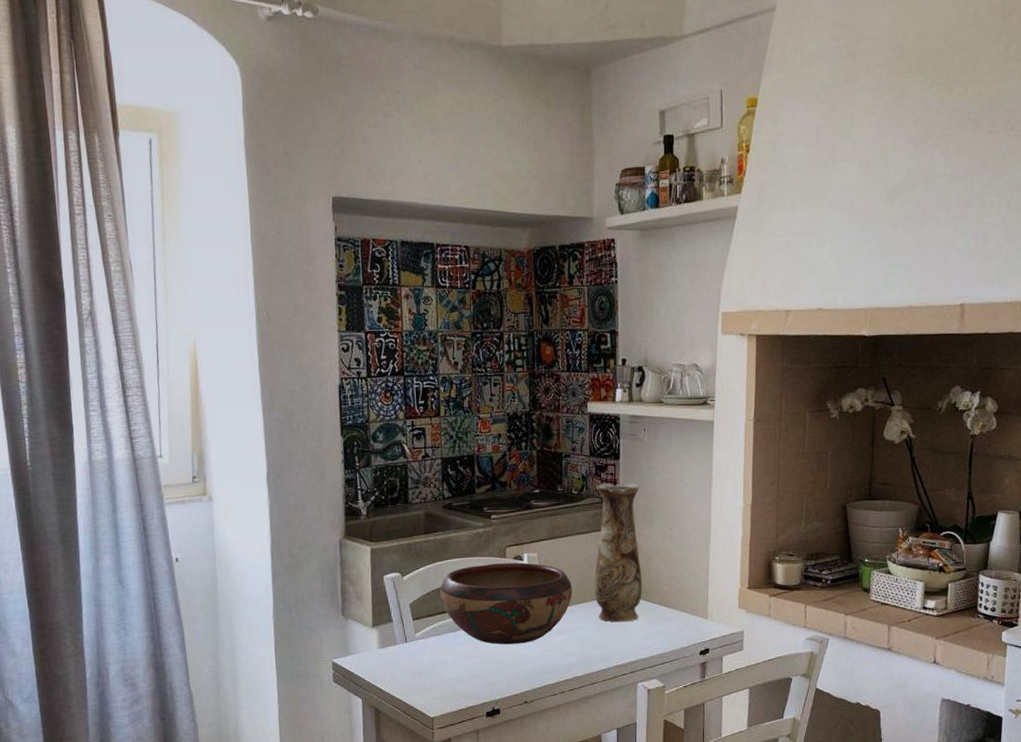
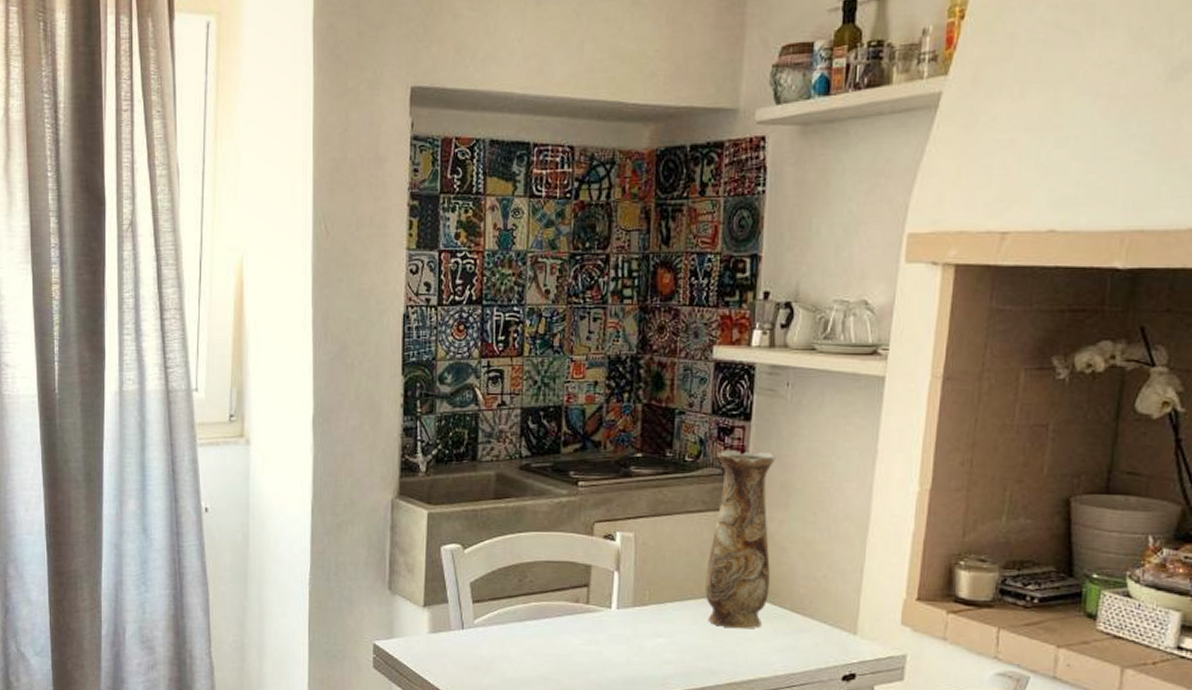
decorative bowl: present [439,562,573,645] -> none [507,542,677,644]

